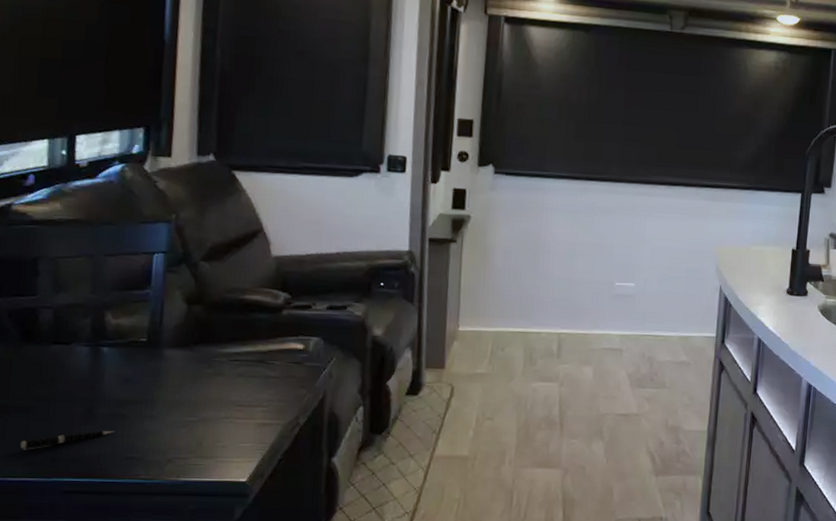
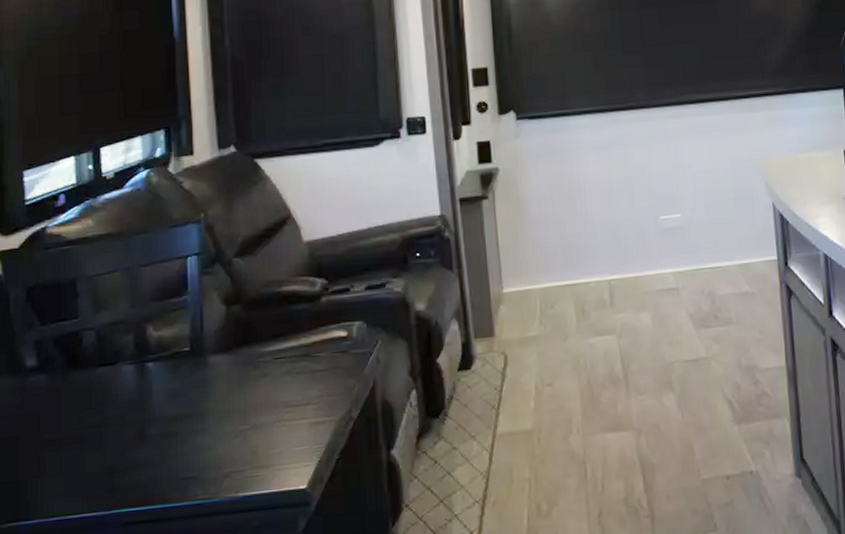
pen: present [20,430,115,450] -> none [77,450,169,484]

